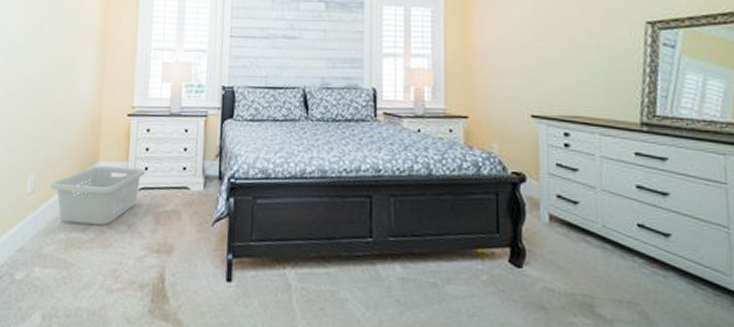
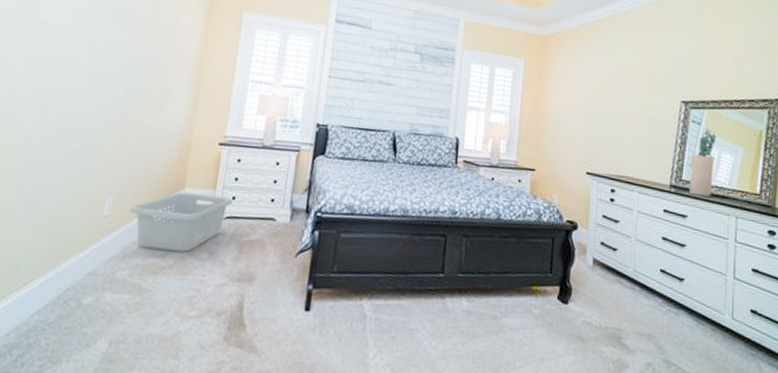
vase: none [666,50,699,135] -> present [688,127,716,198]

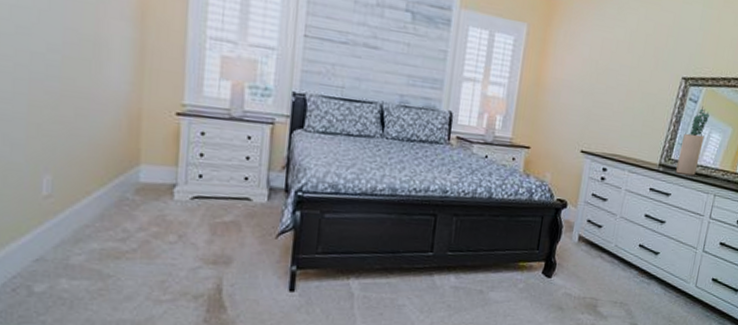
laundry basket: present [130,191,233,252] -> none [76,169,200,235]

